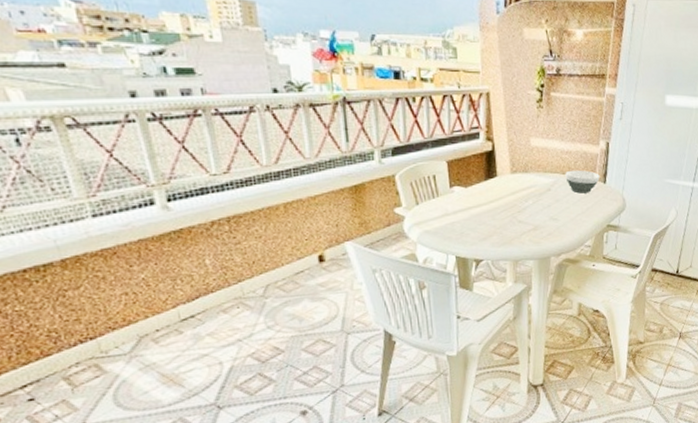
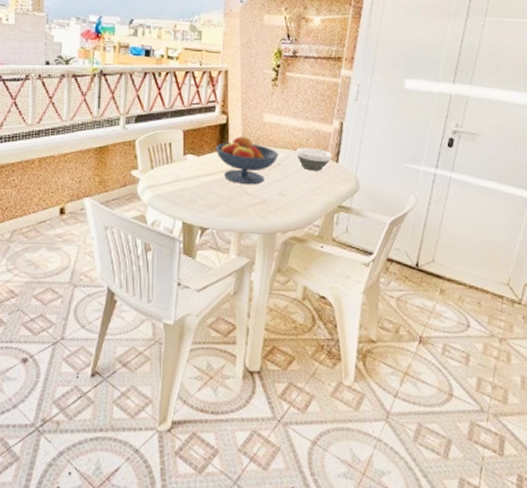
fruit bowl: none [483,162,549,213] -> present [215,135,279,185]

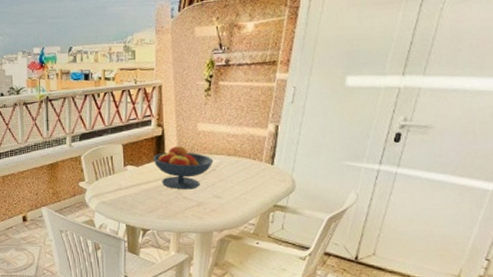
bowl: present [296,147,332,171] -> none [231,151,267,174]

